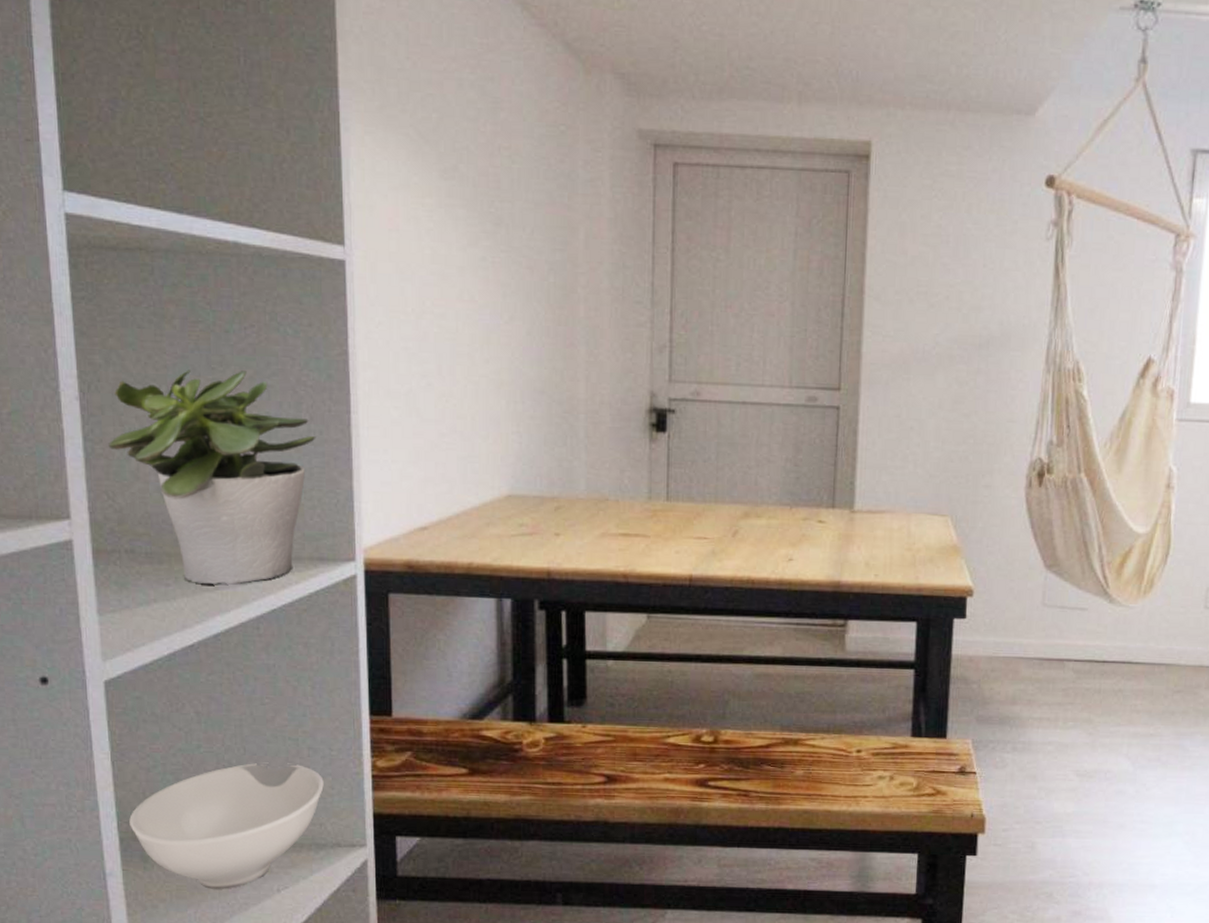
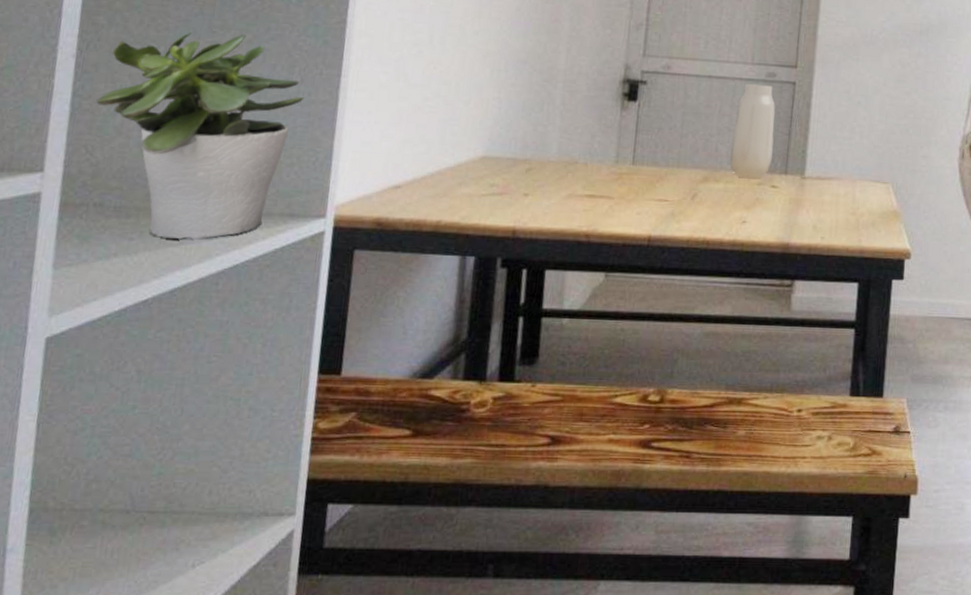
bowl: present [129,762,324,889] -> none [43,424,261,566]
vase: none [772,409,819,514] -> present [730,83,775,179]

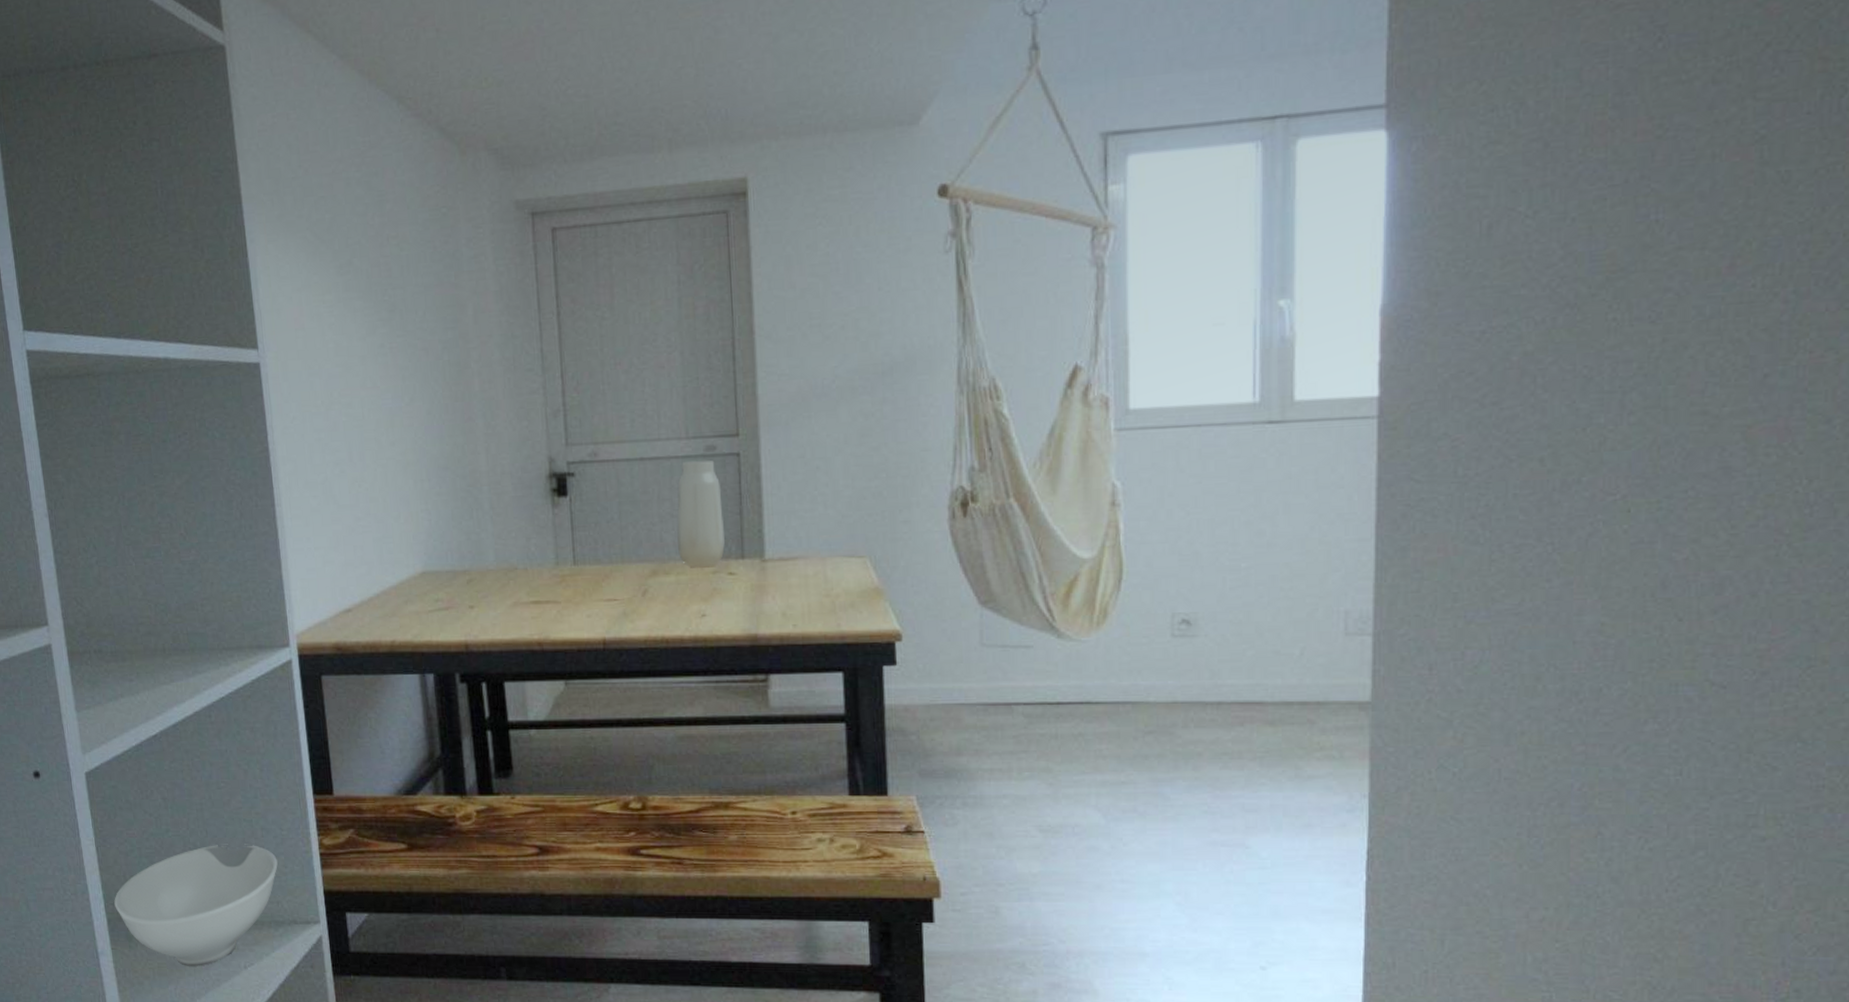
bowl: none [43,424,261,566] -> present [114,844,278,966]
potted plant: present [96,32,305,239] -> none [74,476,247,677]

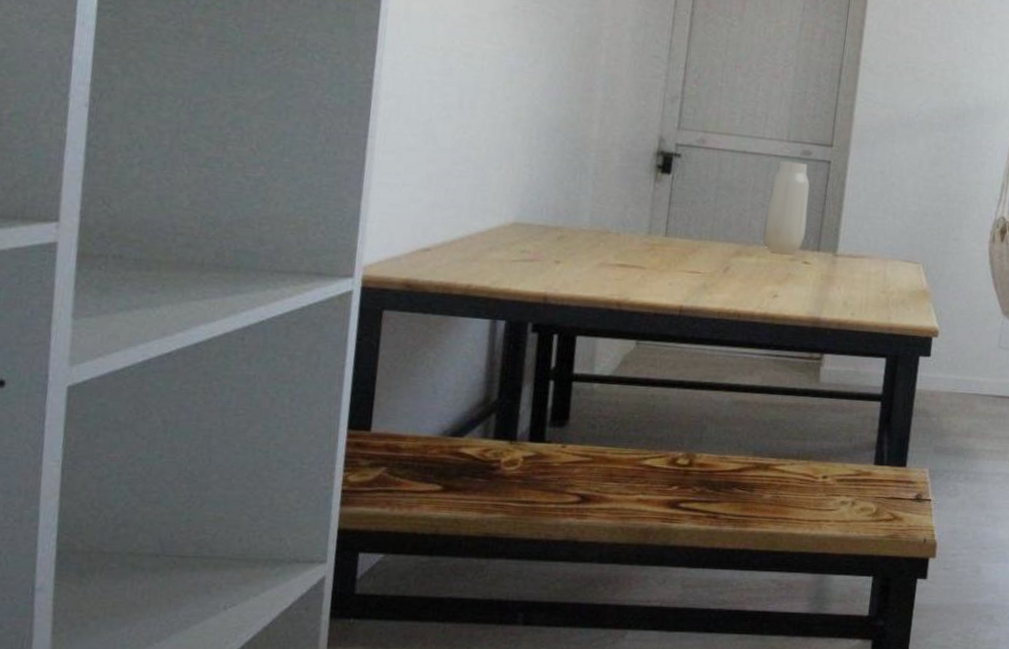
bowl: present [114,844,278,966] -> none [71,474,290,606]

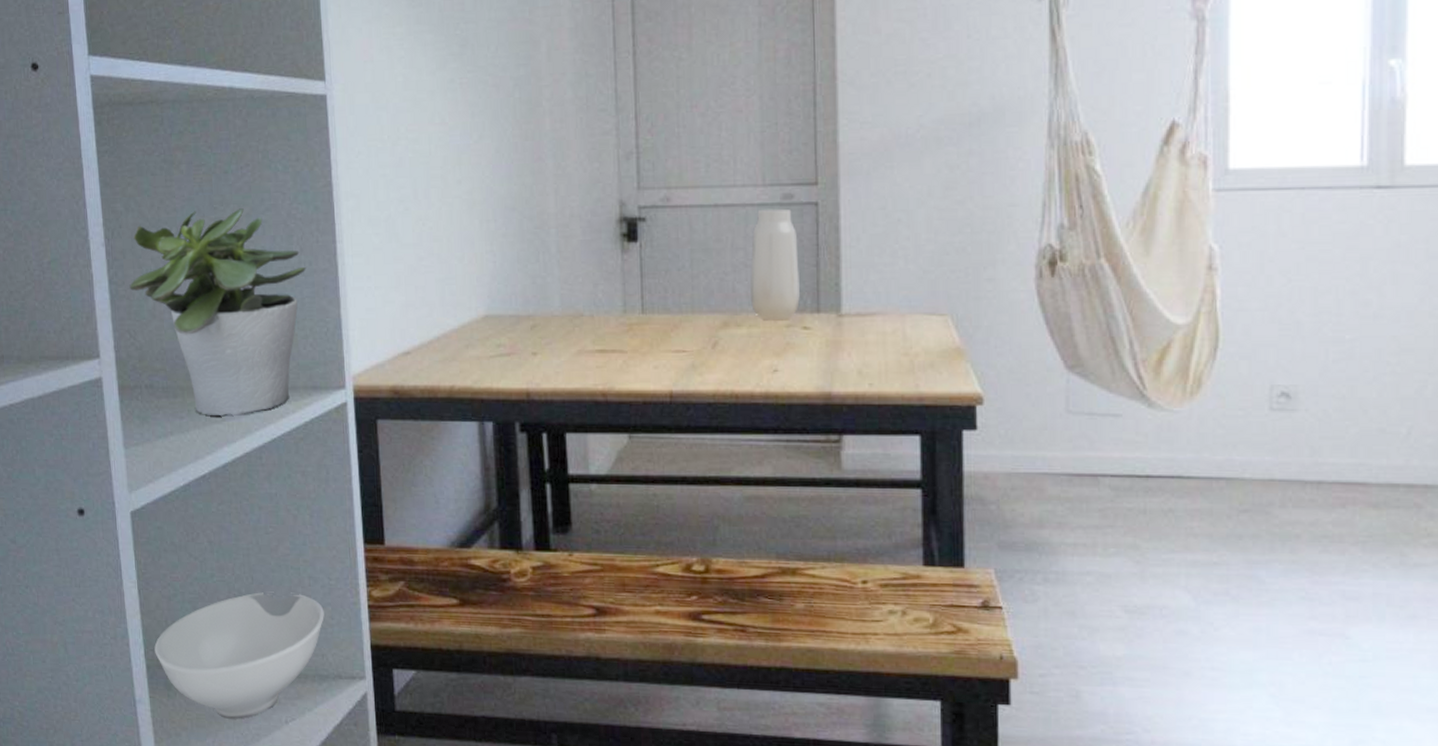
bowl: none [71,474,290,606] -> present [154,591,324,719]
potted plant: none [112,86,330,294] -> present [129,208,307,415]

